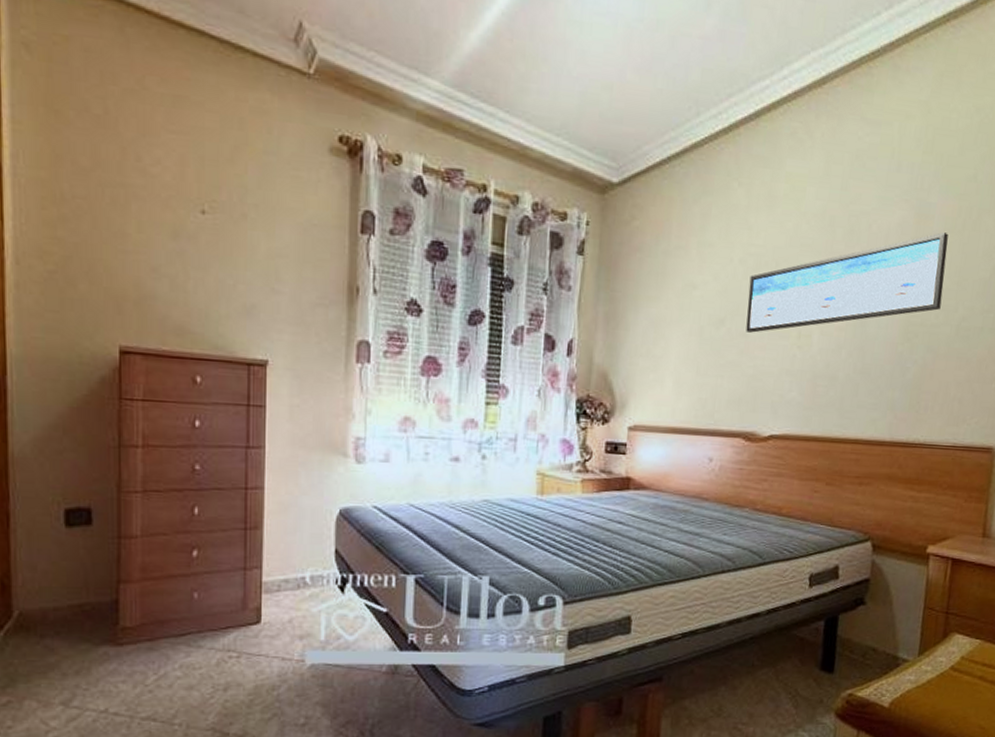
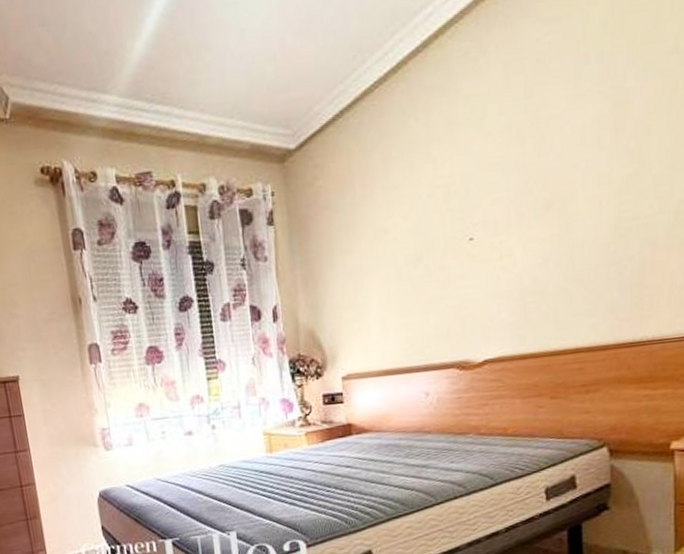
wall art: present [746,232,948,333] -> none [441,115,655,265]

